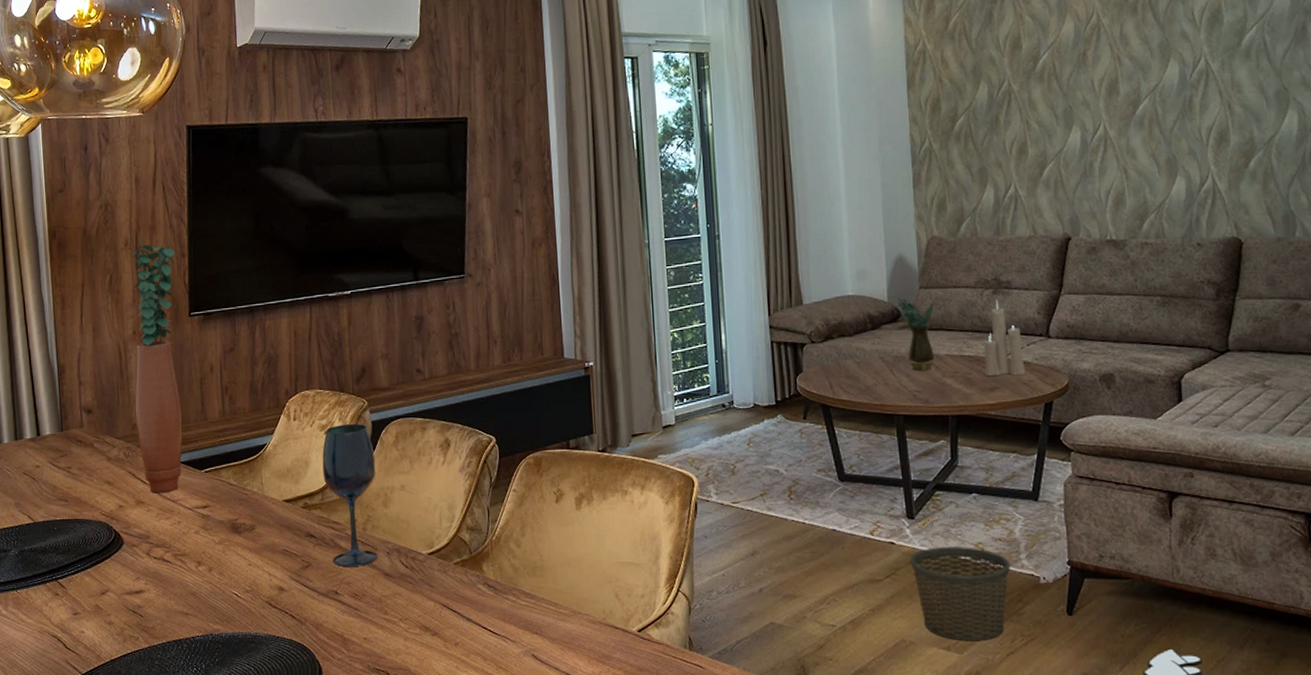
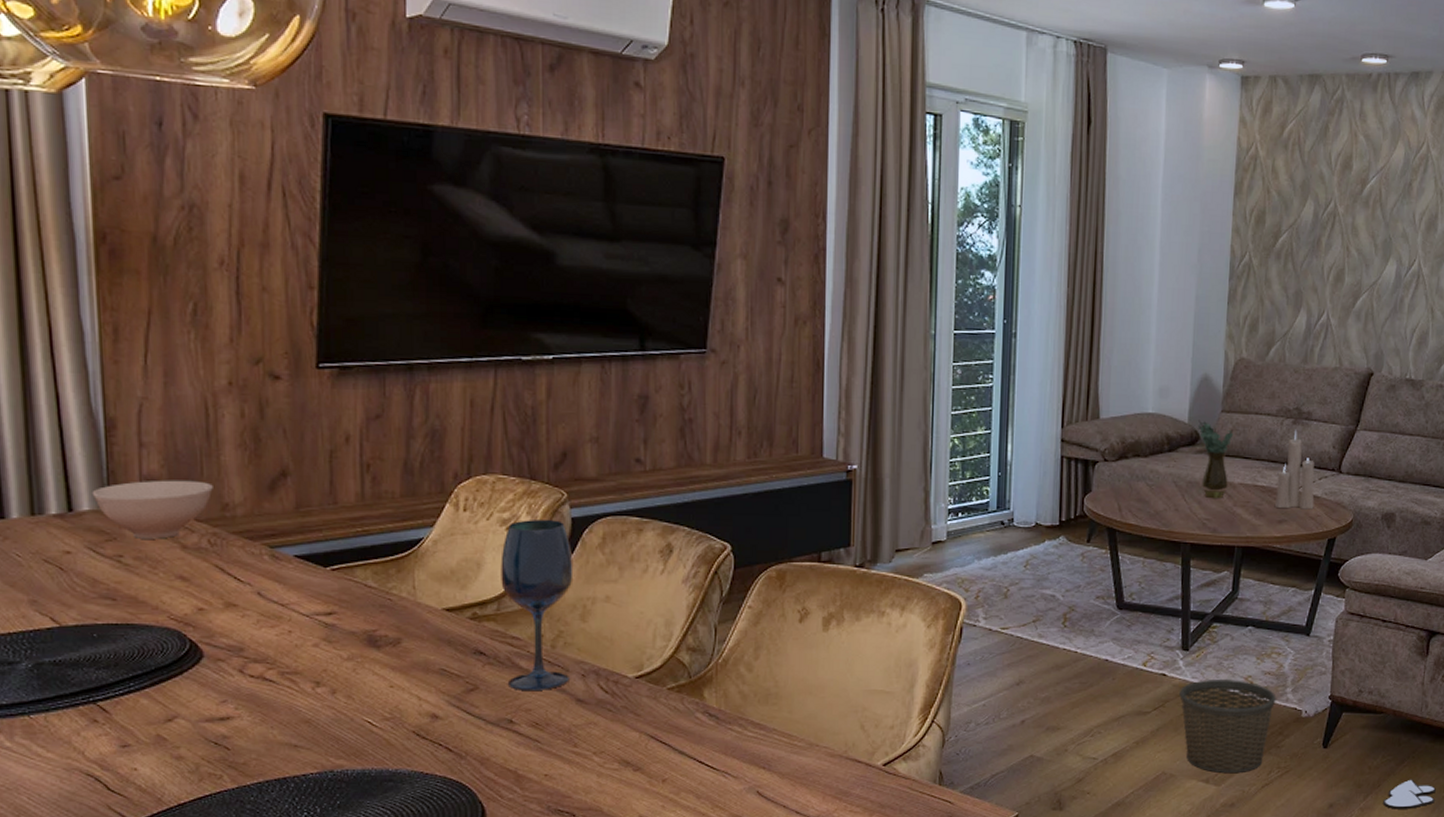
bowl: none [51,408,126,454] -> present [92,480,213,539]
vase: present [132,235,183,493] -> none [228,253,300,594]

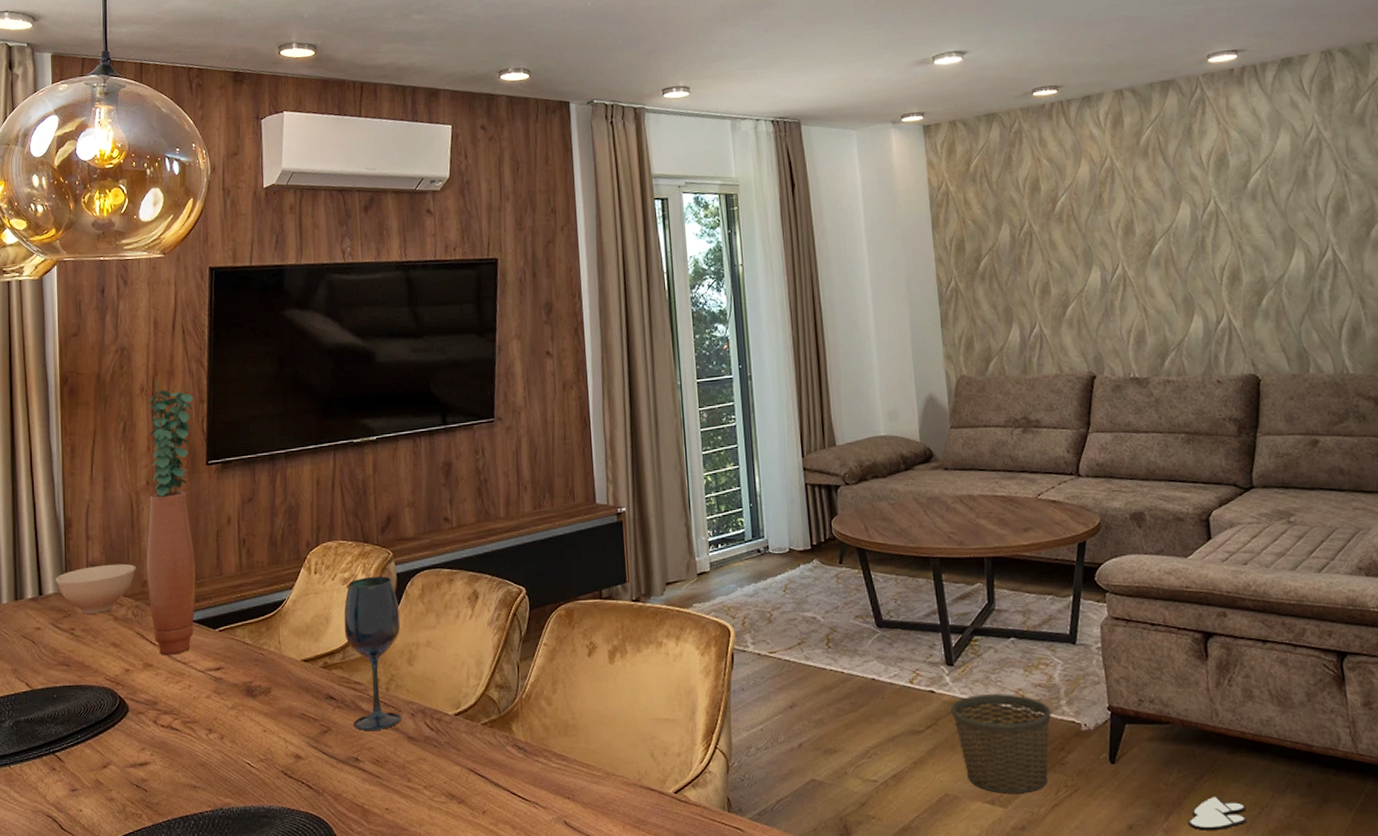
vase: none [228,253,300,594] -> present [146,380,196,655]
vase: present [1198,420,1234,499] -> none [930,437,968,513]
candle: present [1274,430,1315,510] -> none [1015,438,1058,517]

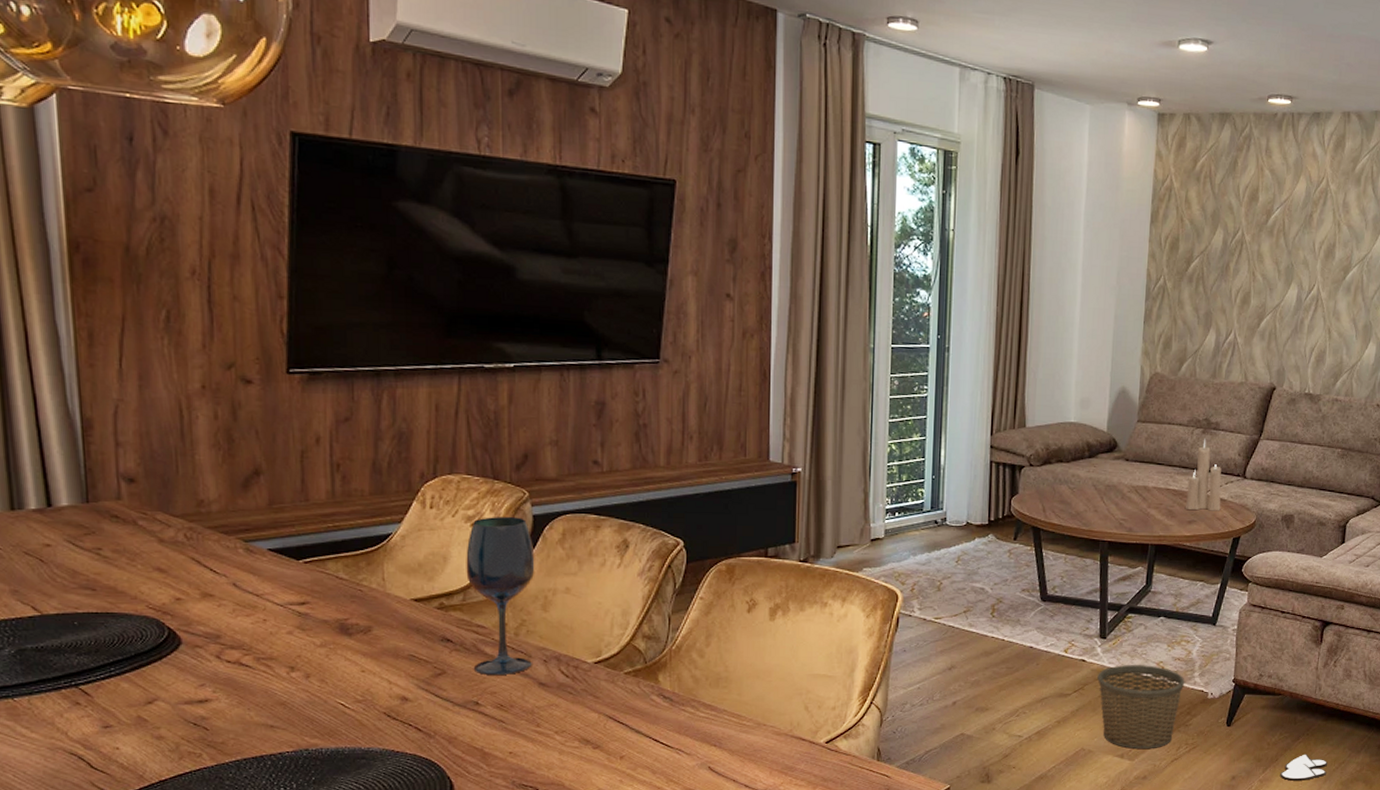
bowl: present [55,563,136,614] -> none [70,477,189,533]
vase: present [146,380,196,655] -> none [201,263,273,585]
candle: none [1015,438,1058,517] -> present [1185,439,1222,511]

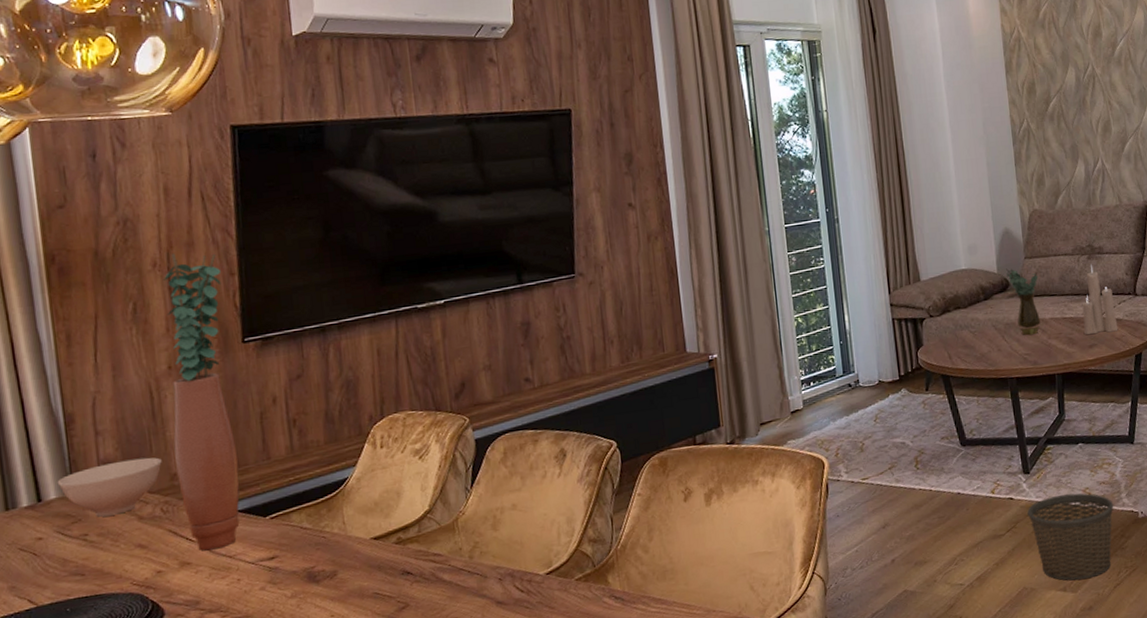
bowl: none [70,477,189,533] -> present [57,457,162,517]
vase: none [201,263,273,585] -> present [162,253,240,551]
wineglass: present [466,517,535,676] -> none [417,443,488,602]
vase: none [1116,429,1148,502] -> present [1006,268,1041,336]

